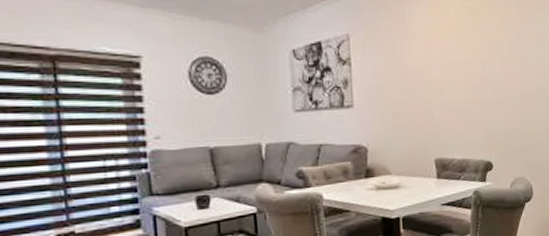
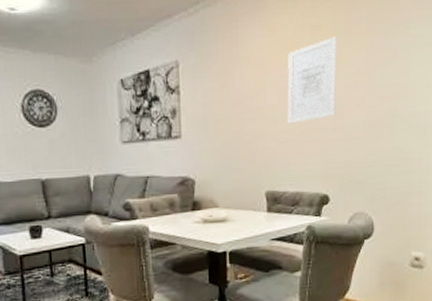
wall art: none [450,19,495,96] -> present [287,36,337,124]

